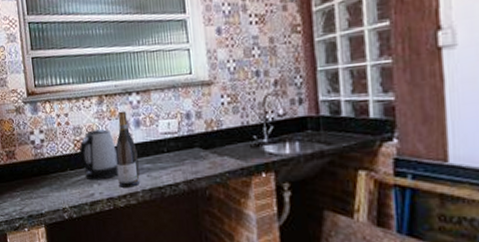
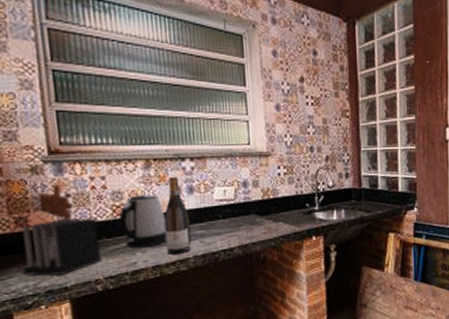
knife block: none [10,122,67,203] -> present [20,184,102,277]

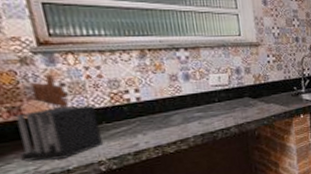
kettle: present [118,194,167,249] -> none [116,82,167,132]
wine bottle: present [163,176,192,255] -> none [162,65,191,136]

